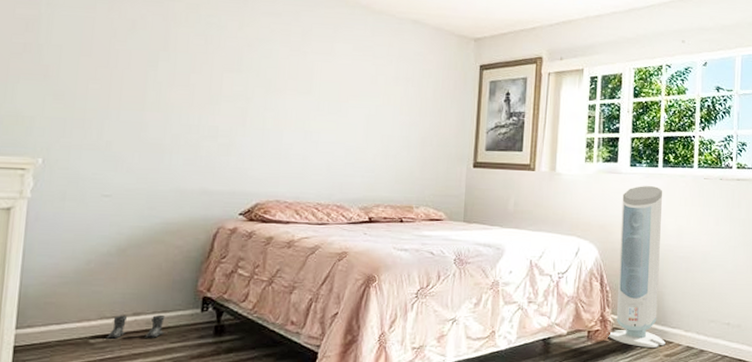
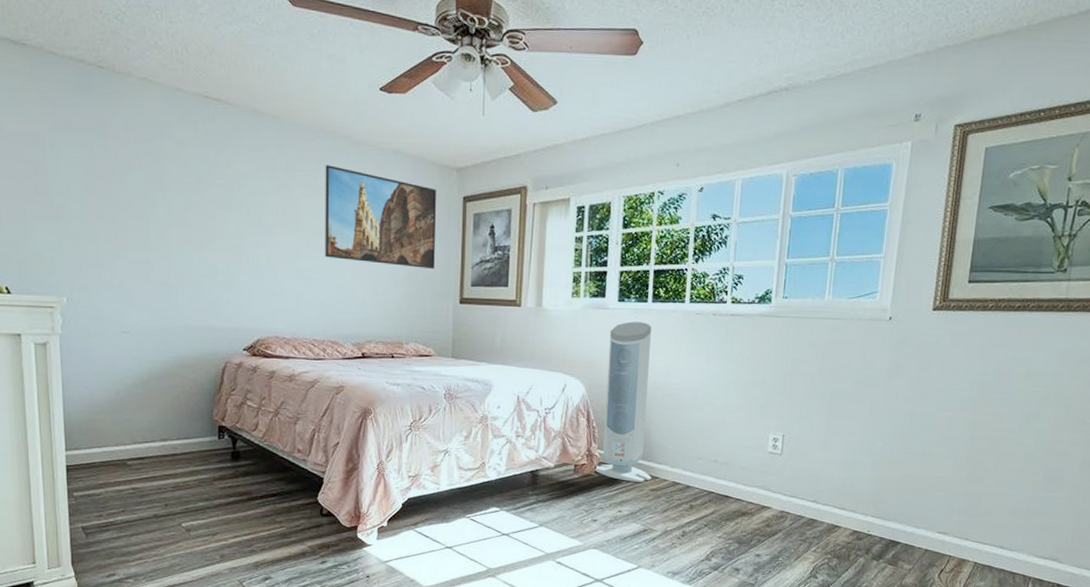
boots: present [107,314,165,339] -> none [141,440,189,461]
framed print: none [336,32,455,133] -> present [325,165,437,269]

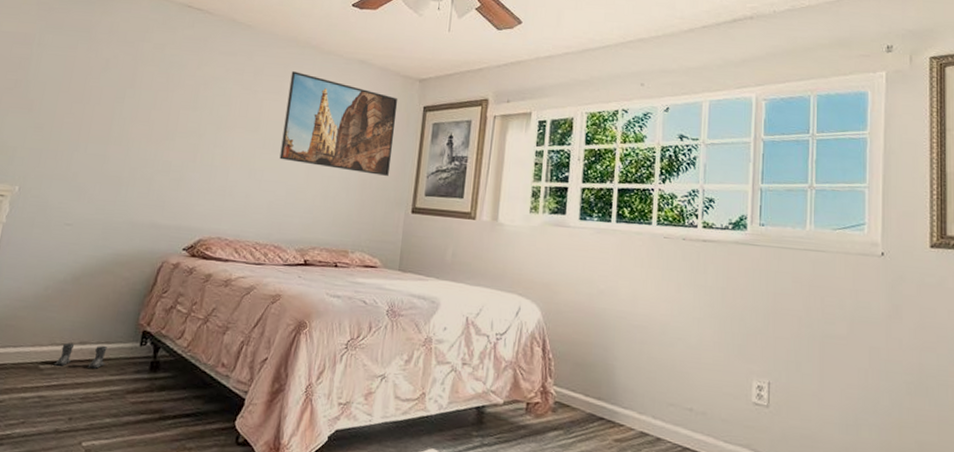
boots: none [141,440,189,461] -> present [55,342,107,369]
air purifier: present [593,322,651,483] -> none [548,242,615,431]

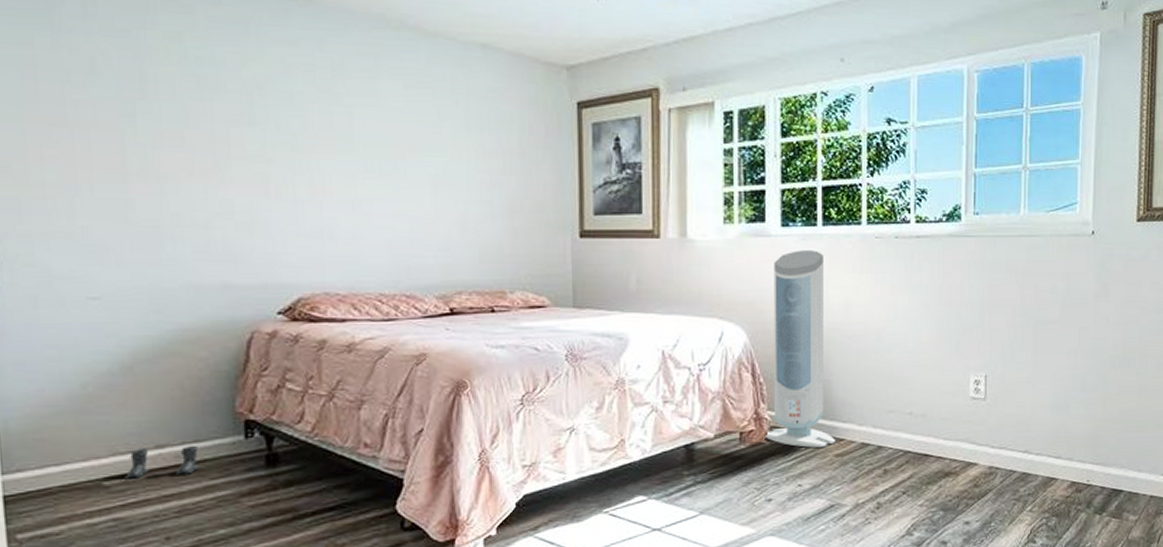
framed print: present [279,71,399,176] -> none [386,63,544,194]
air purifier: none [548,242,615,431] -> present [763,250,835,448]

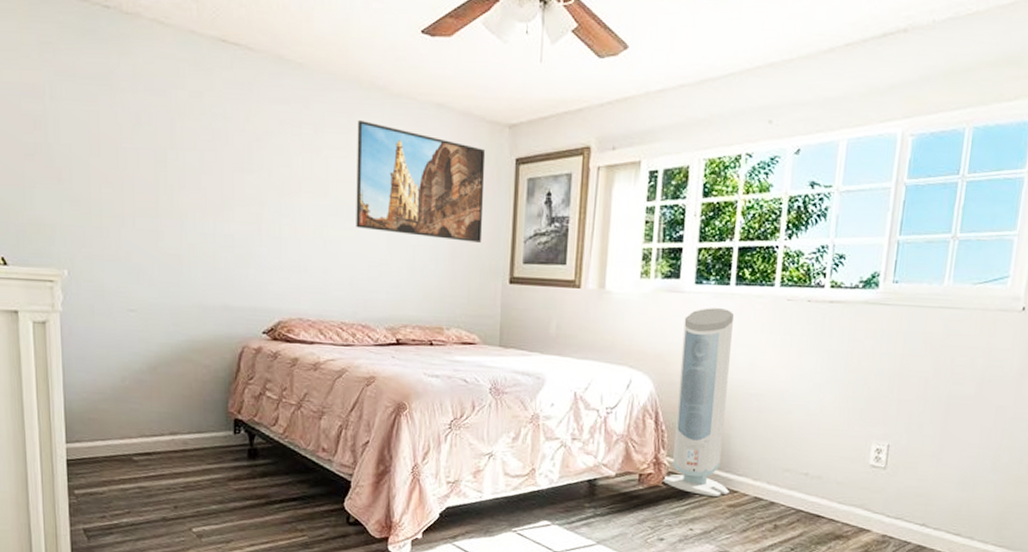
boots: present [126,445,201,479] -> none [149,434,201,458]
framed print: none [386,63,544,194] -> present [356,120,486,242]

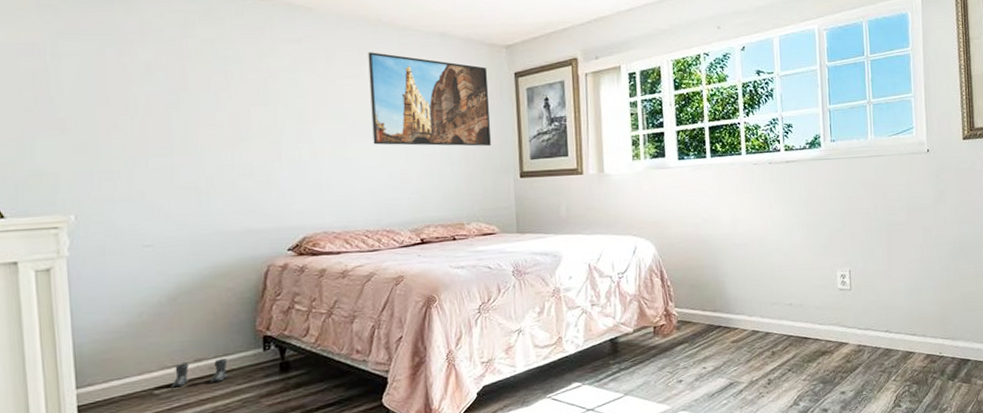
boots: none [149,434,201,458] -> present [172,358,230,388]
air purifier: present [661,308,734,498] -> none [672,177,731,337]

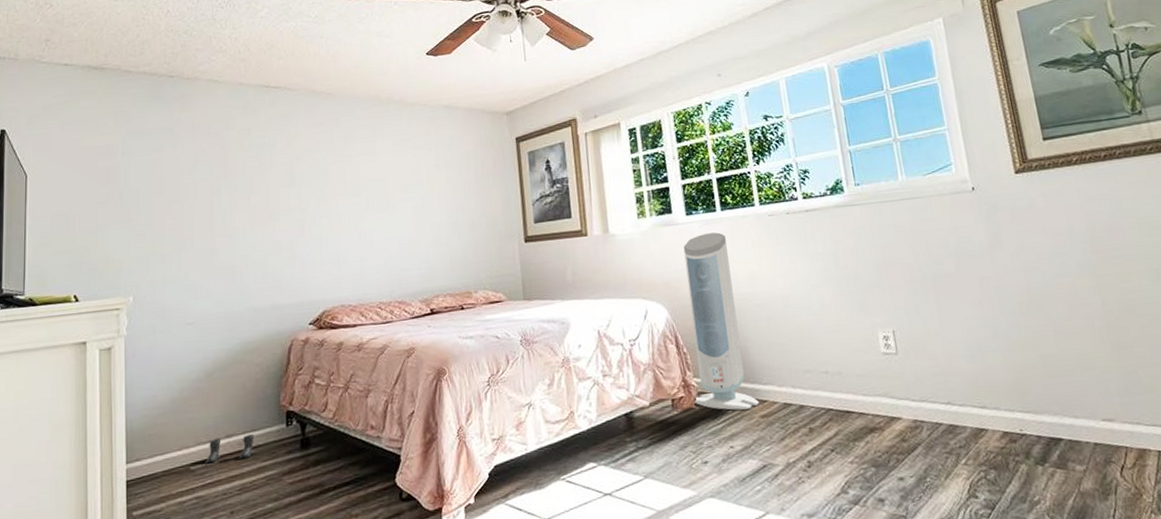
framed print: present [368,52,491,147] -> none [380,129,495,217]
air purifier: none [672,177,731,337] -> present [683,232,759,411]

